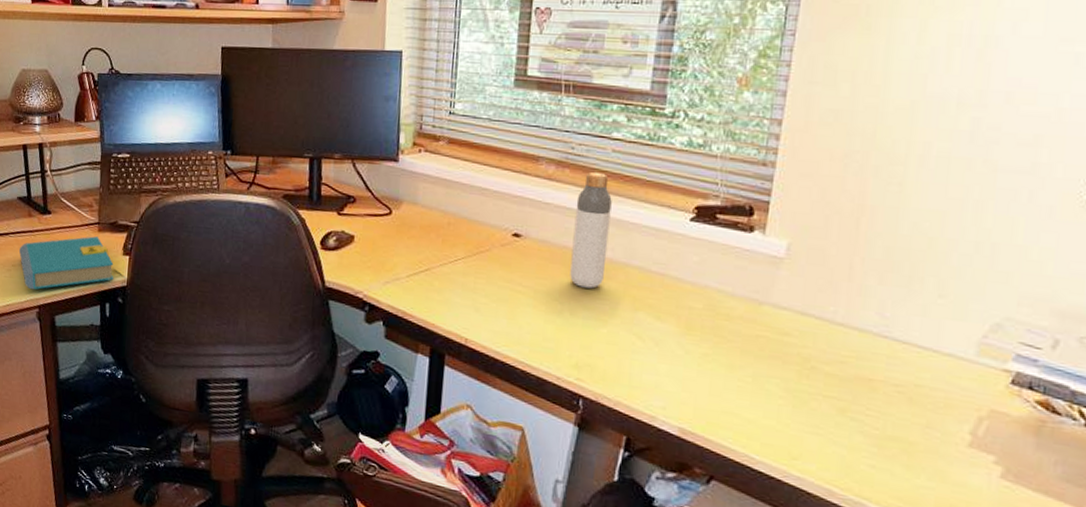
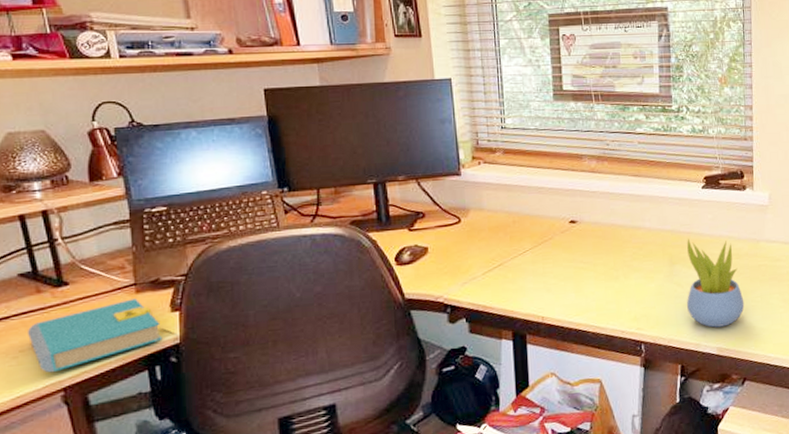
bottle: present [570,172,612,289] -> none [616,161,646,255]
succulent plant: none [645,282,728,404] -> present [686,239,745,328]

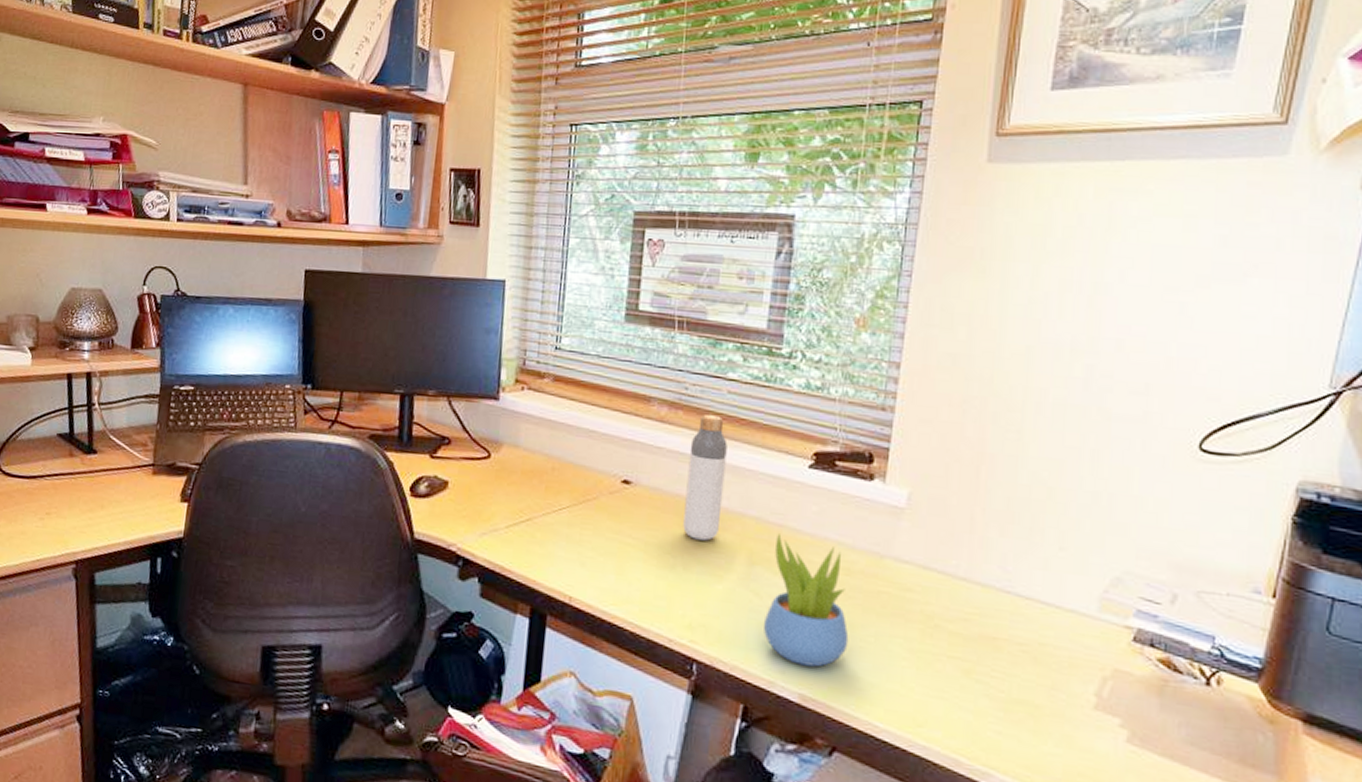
book: present [27,299,163,373] -> none [55,480,169,543]
bottle: none [616,161,646,255] -> present [683,415,728,541]

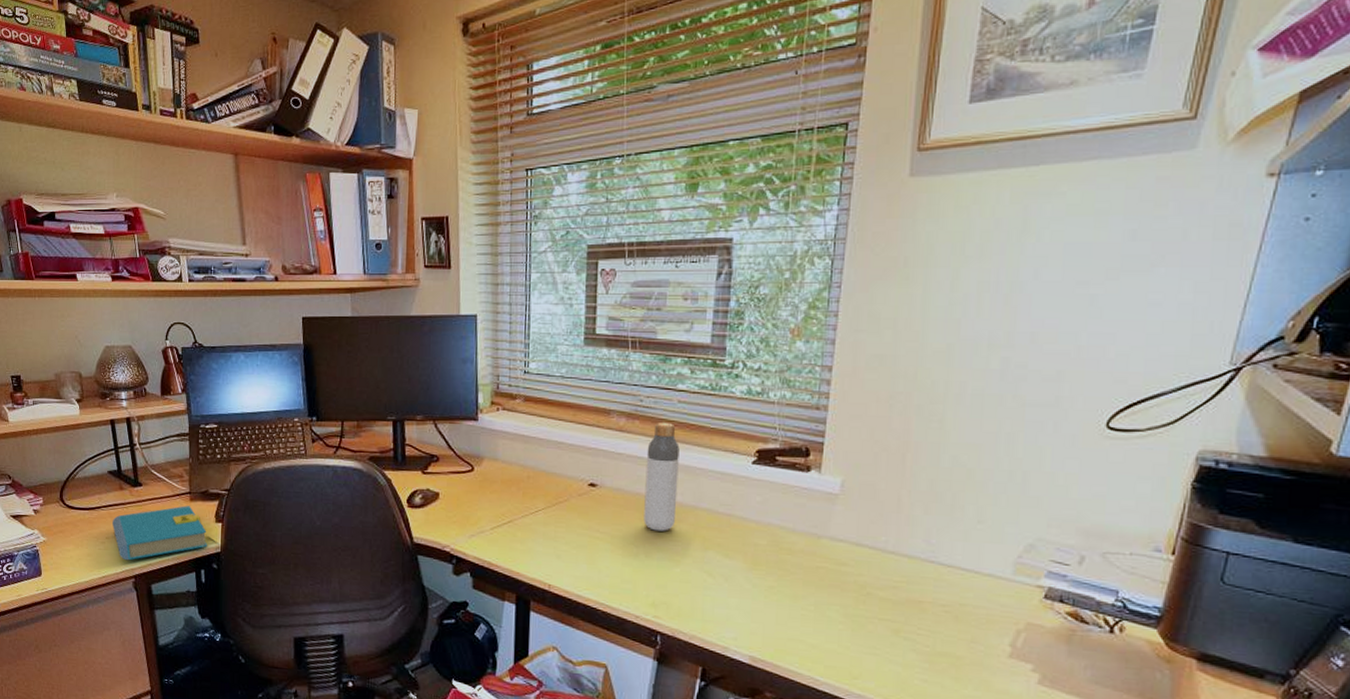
book: none [55,480,169,543] -> present [111,505,208,561]
succulent plant: present [763,534,849,667] -> none [716,522,792,633]

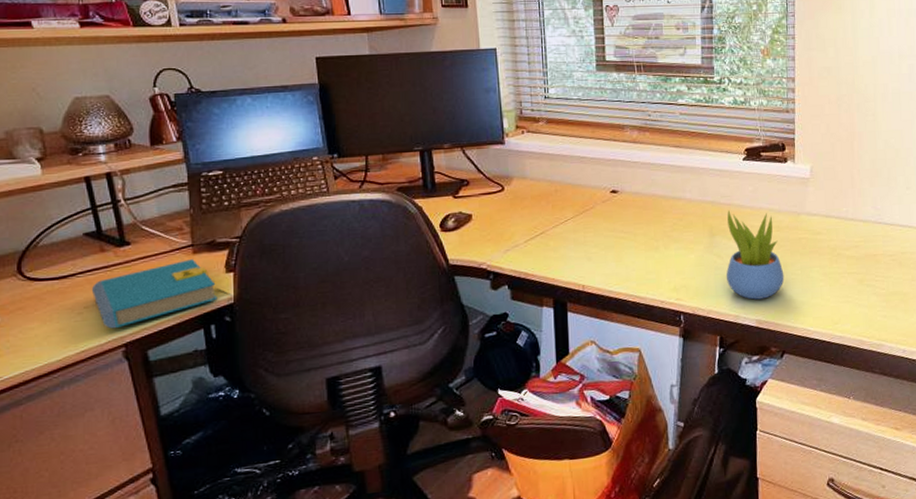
bottle: present [644,423,680,531] -> none [658,132,687,225]
succulent plant: none [716,522,792,633] -> present [726,210,785,300]

